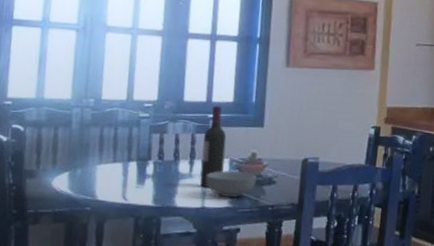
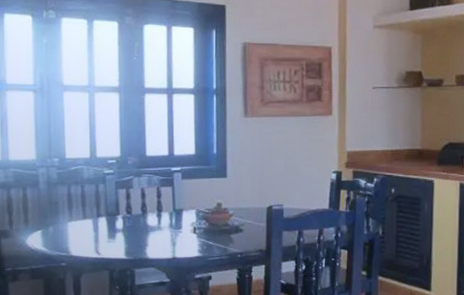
wine bottle: present [199,105,227,187] -> none [169,158,191,238]
cereal bowl: present [206,171,256,197] -> none [175,222,223,247]

